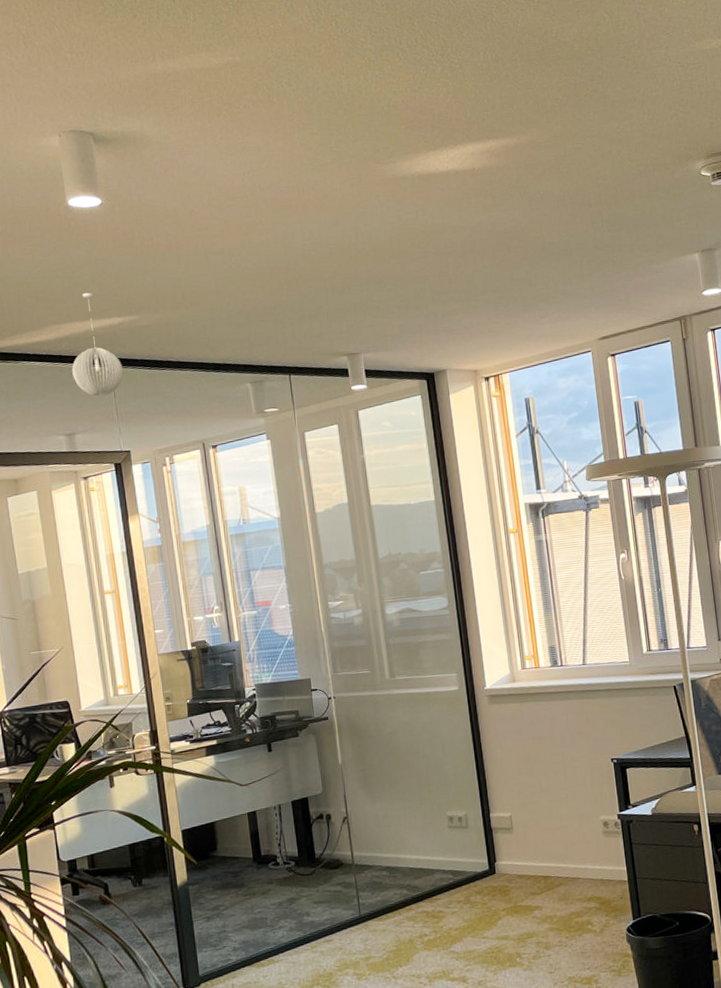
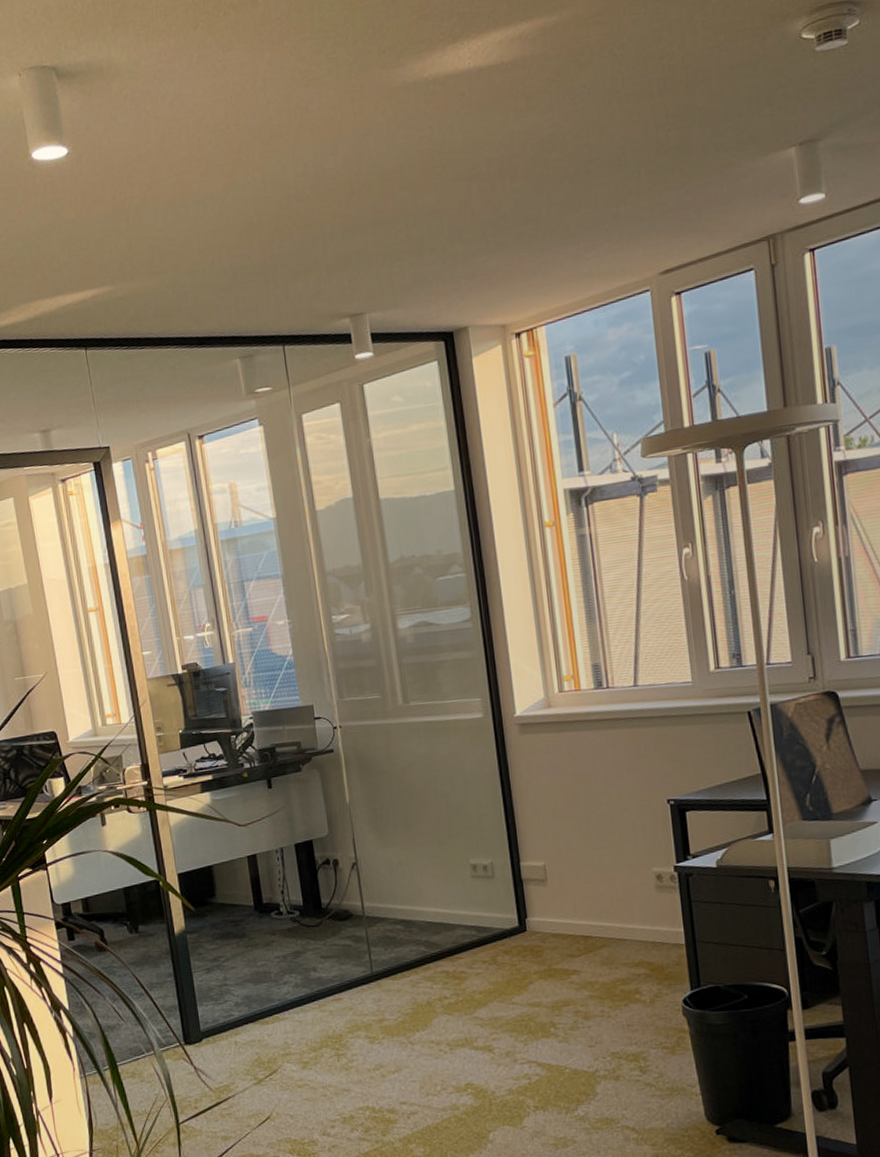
pendant light: present [72,292,124,396] -> none [44,262,100,385]

